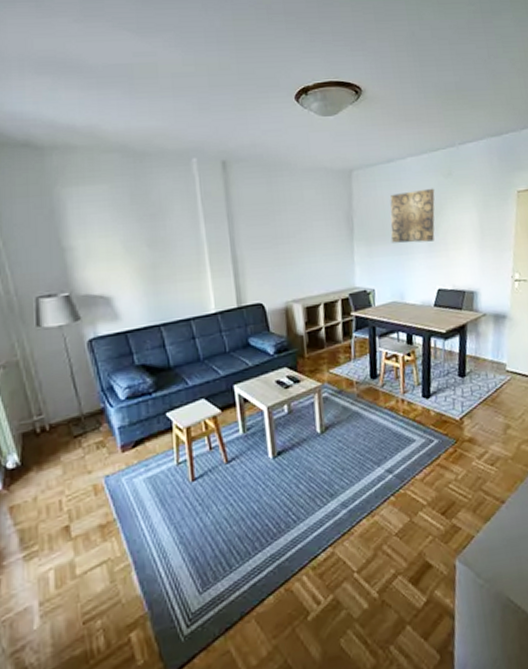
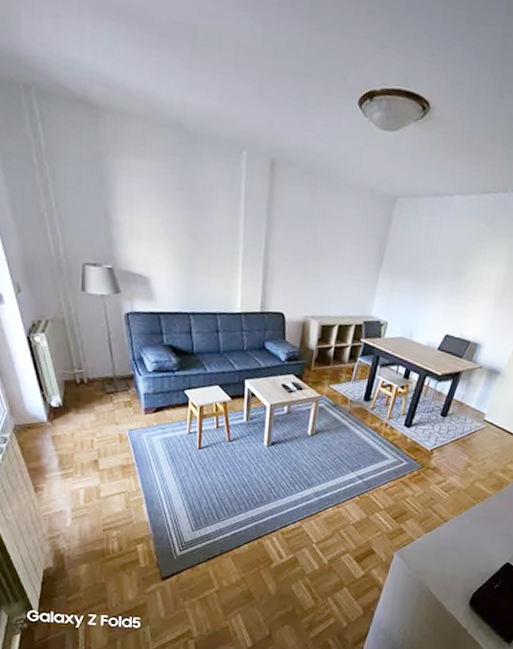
wall art: present [389,188,435,243] -> none [415,231,472,288]

